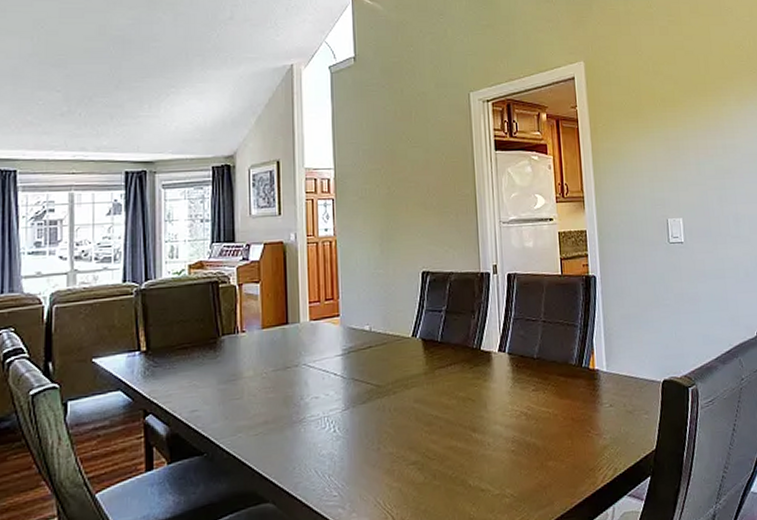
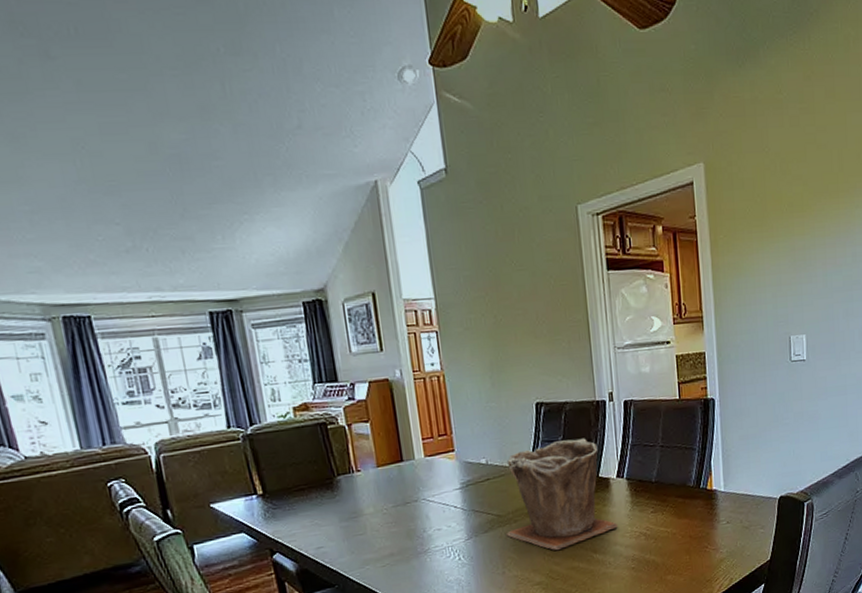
plant pot: none [385,309,498,428] -> present [507,438,618,551]

